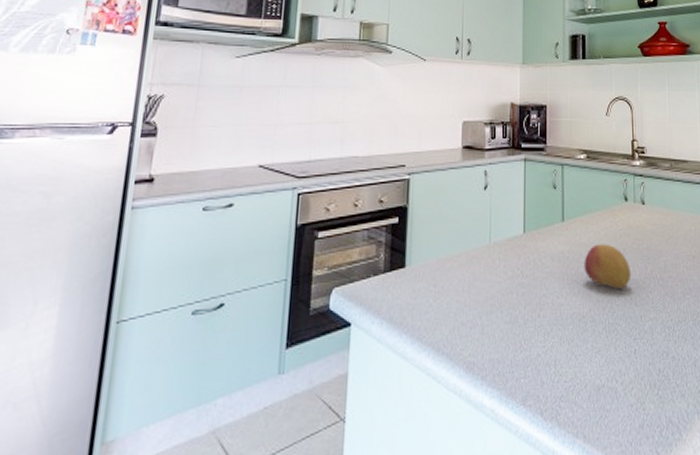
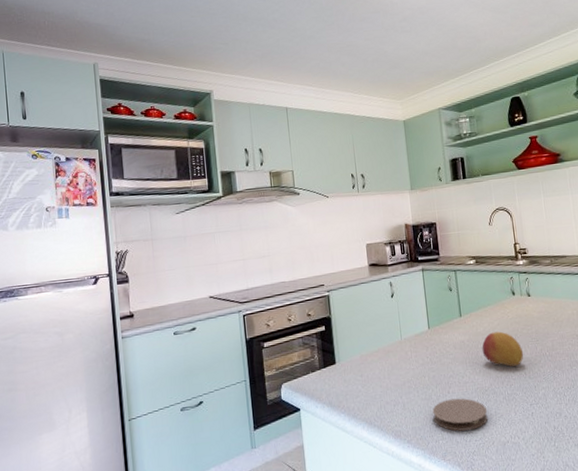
coaster: none [517,324,583,368] -> present [432,398,488,431]

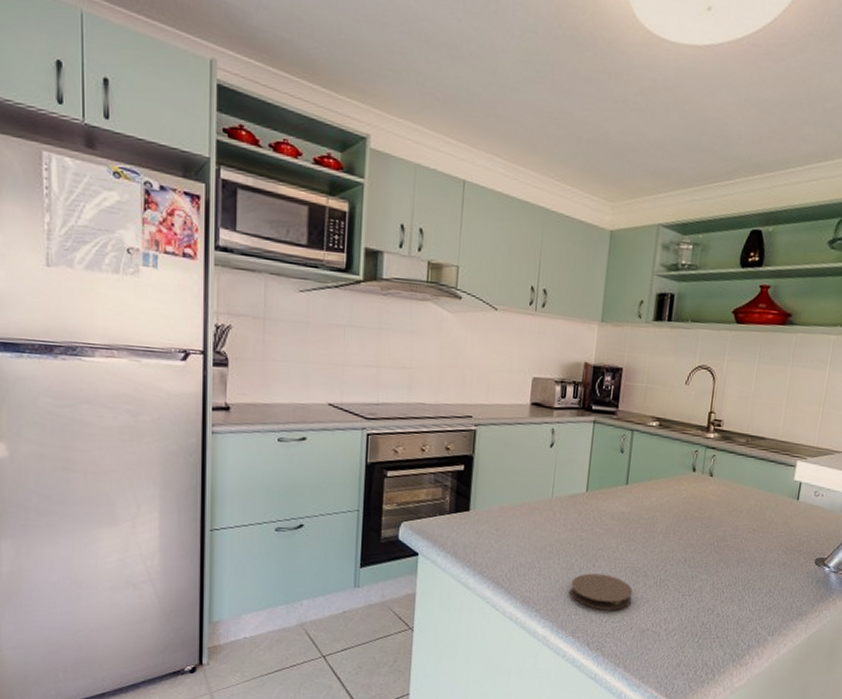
fruit: present [482,331,524,367] -> none [642,509,689,551]

